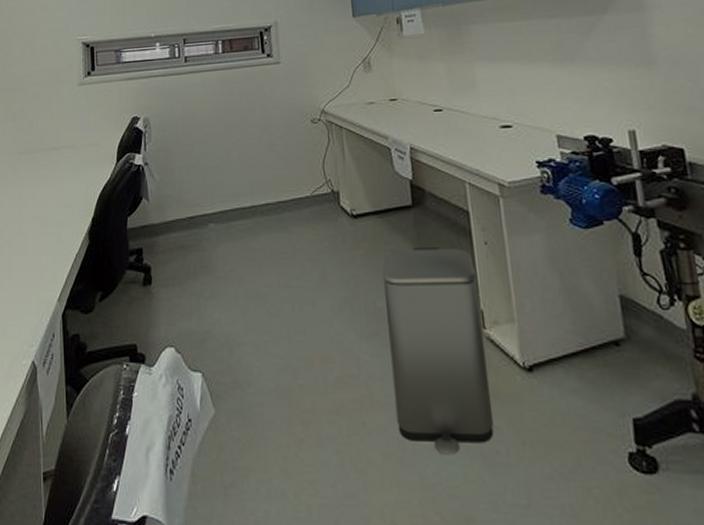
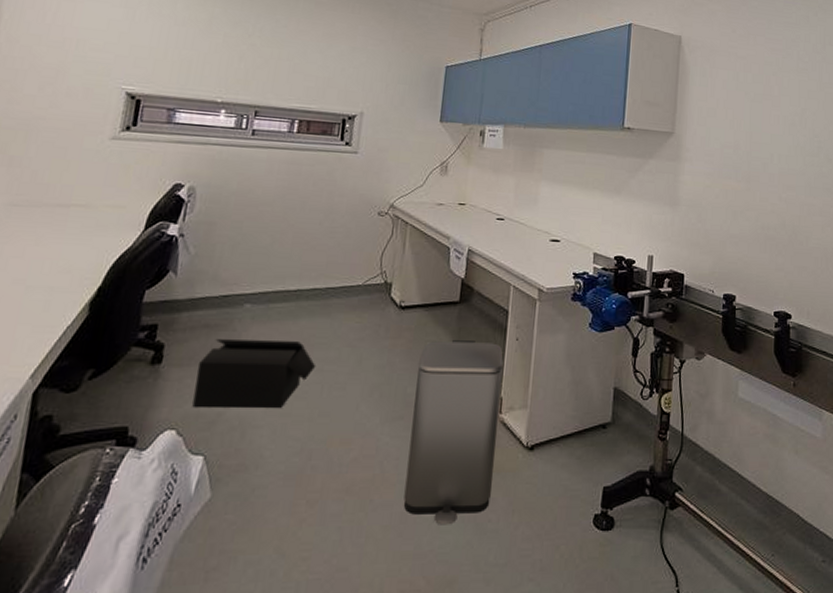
cardboard box: none [180,258,284,325] -> present [192,339,316,408]

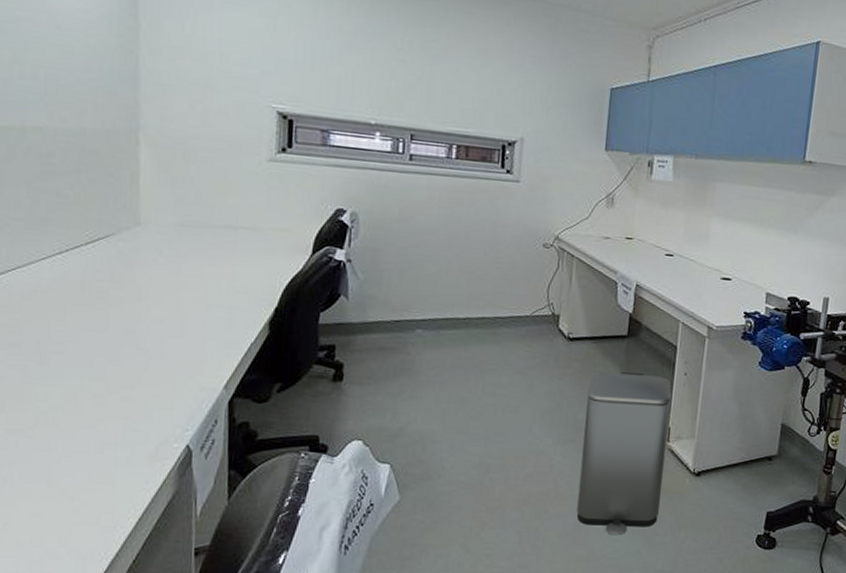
cardboard box: present [192,339,316,408] -> none [375,361,489,426]

